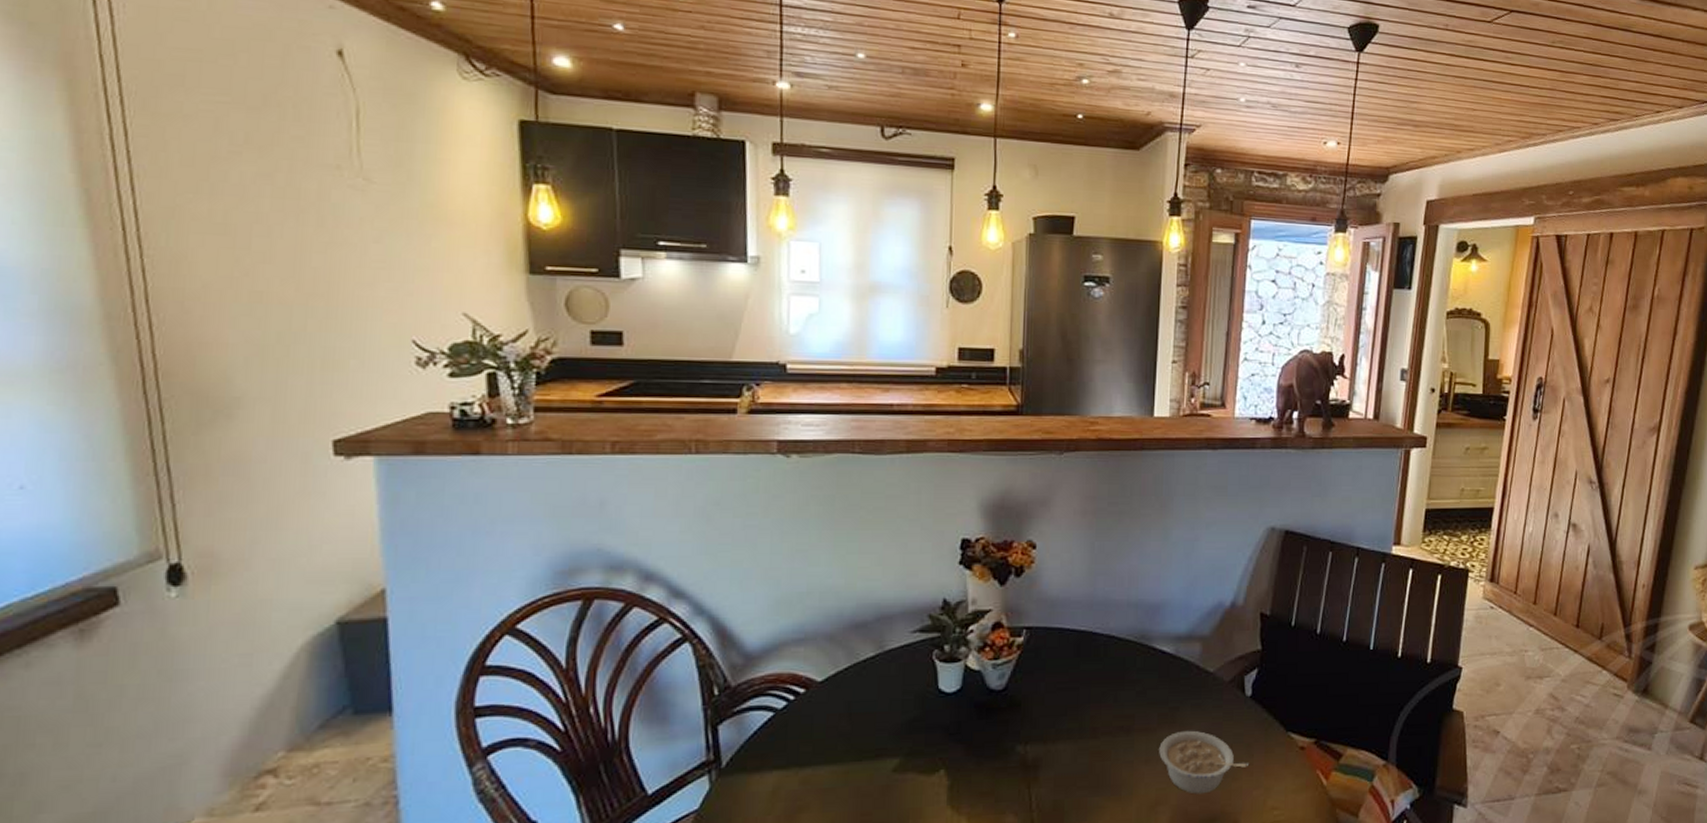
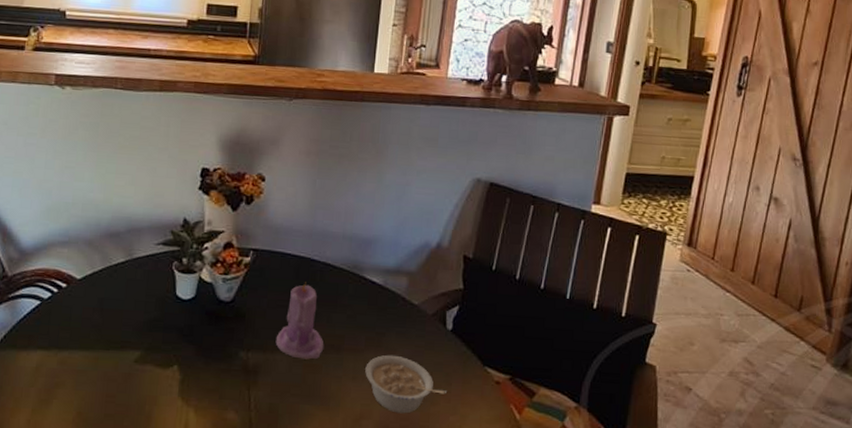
candle: none [1057,659,1112,746] -> present [275,282,324,360]

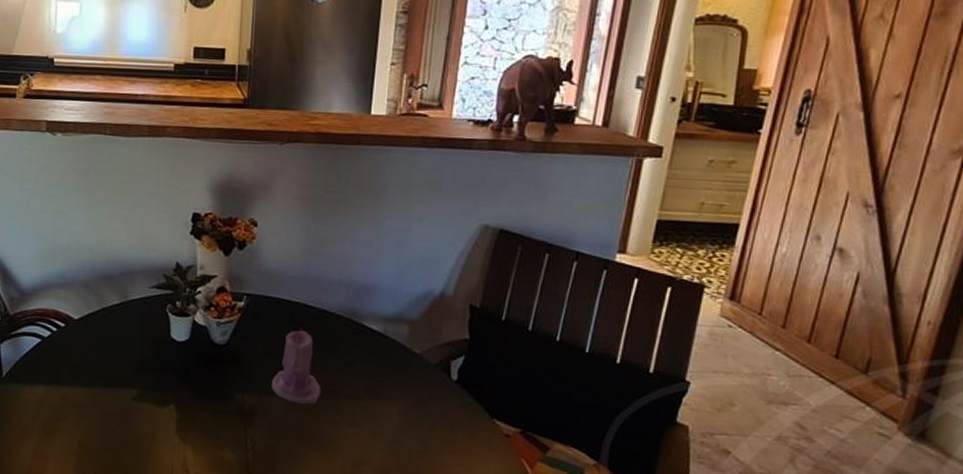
legume: present [365,354,446,414] -> none [364,403,451,462]

